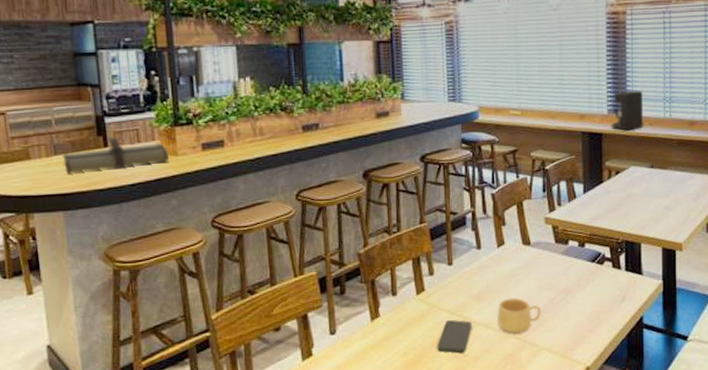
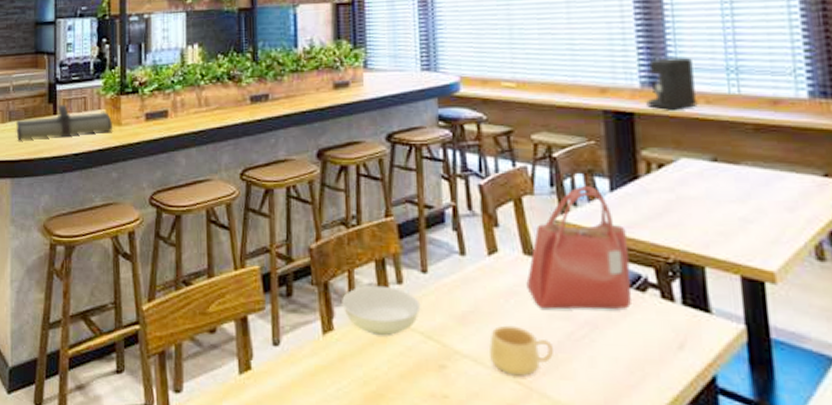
bowl: none [386,278,448,316] -> present [342,285,421,335]
smartphone: present [437,319,472,353] -> none [407,344,454,392]
handbag: none [524,190,594,284] -> present [526,186,632,310]

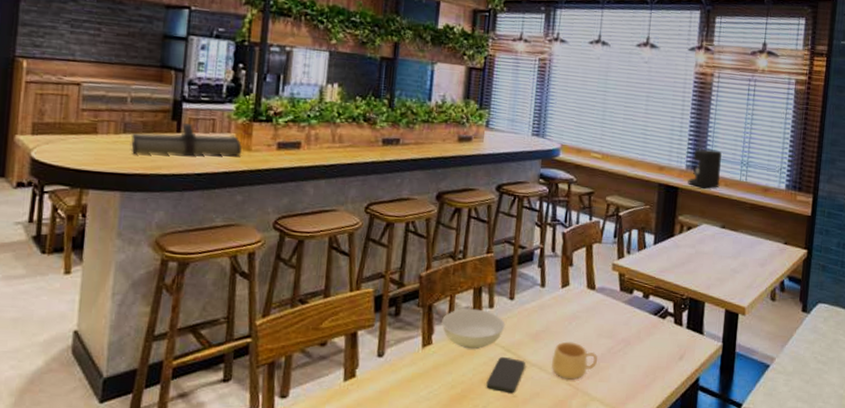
smartphone: none [407,344,454,392] -> present [486,356,525,392]
handbag: present [526,186,632,310] -> none [586,239,659,331]

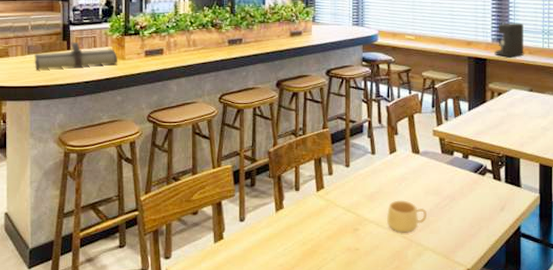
bowl: present [442,308,505,349] -> none [290,176,344,210]
smartphone: present [486,356,525,392] -> none [332,216,364,246]

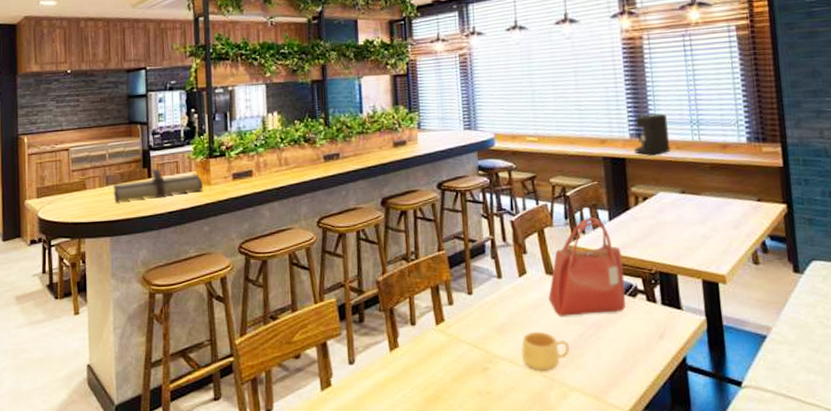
handbag: none [413,107,477,189] -> present [548,217,626,316]

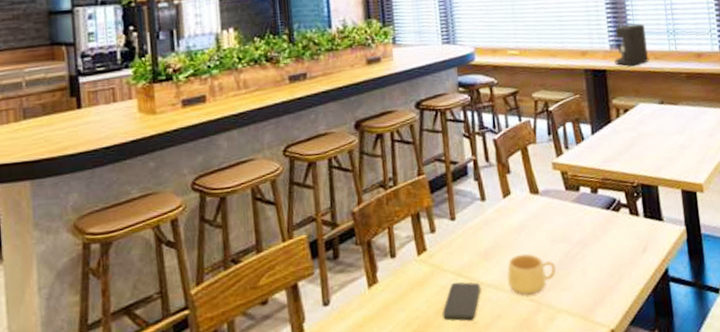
tool roll: present [112,169,204,202] -> none [31,97,147,138]
smartphone: none [458,352,495,389] -> present [442,282,480,320]
handbag: present [548,217,626,316] -> none [533,132,610,237]

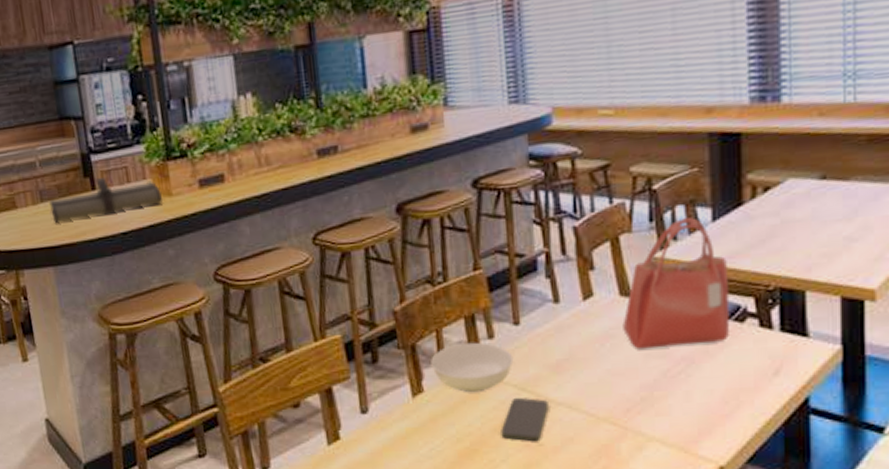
tool roll: none [31,97,147,138] -> present [48,178,163,223]
bowl: none [384,236,452,280] -> present [431,342,514,392]
mug: present [506,253,556,295] -> none [583,369,649,418]
handbag: none [533,132,610,237] -> present [622,217,730,349]
coffee maker: present [614,23,649,66] -> none [755,64,810,127]

